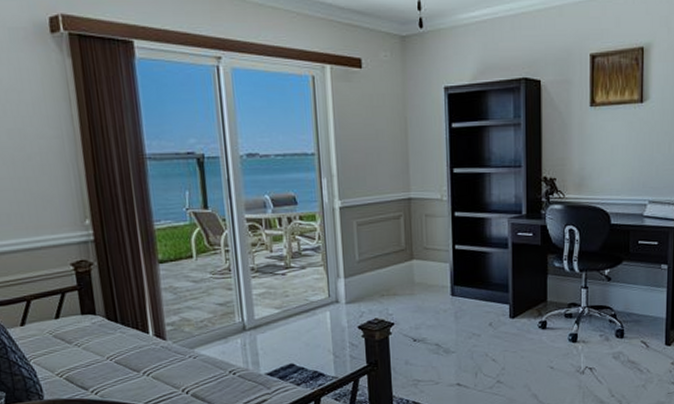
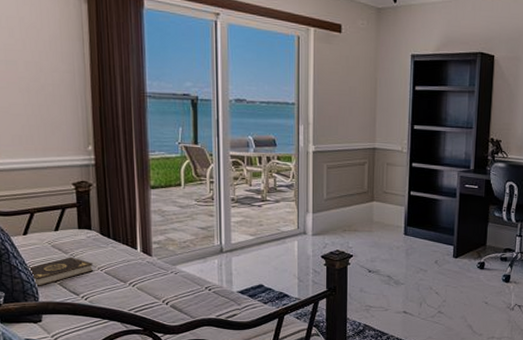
book: none [27,347,103,384] -> present [26,257,94,287]

